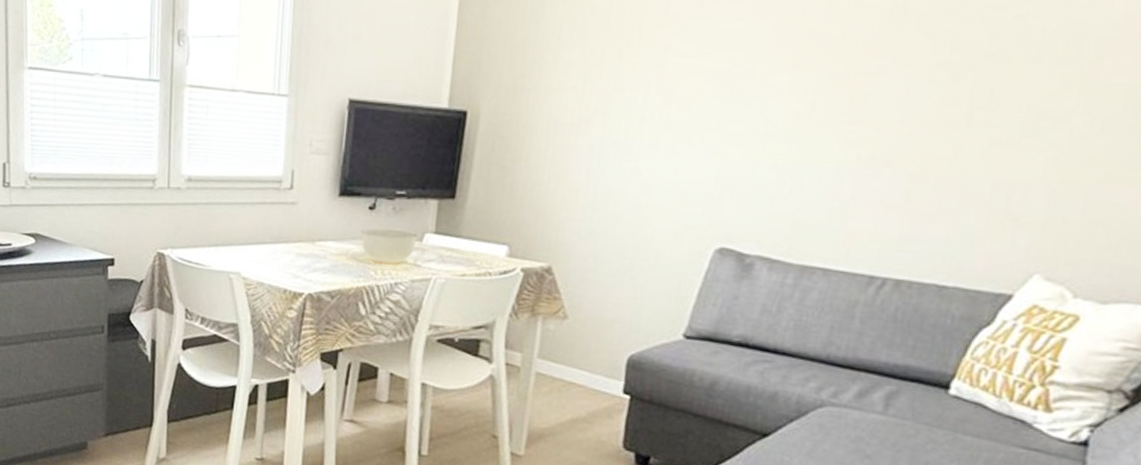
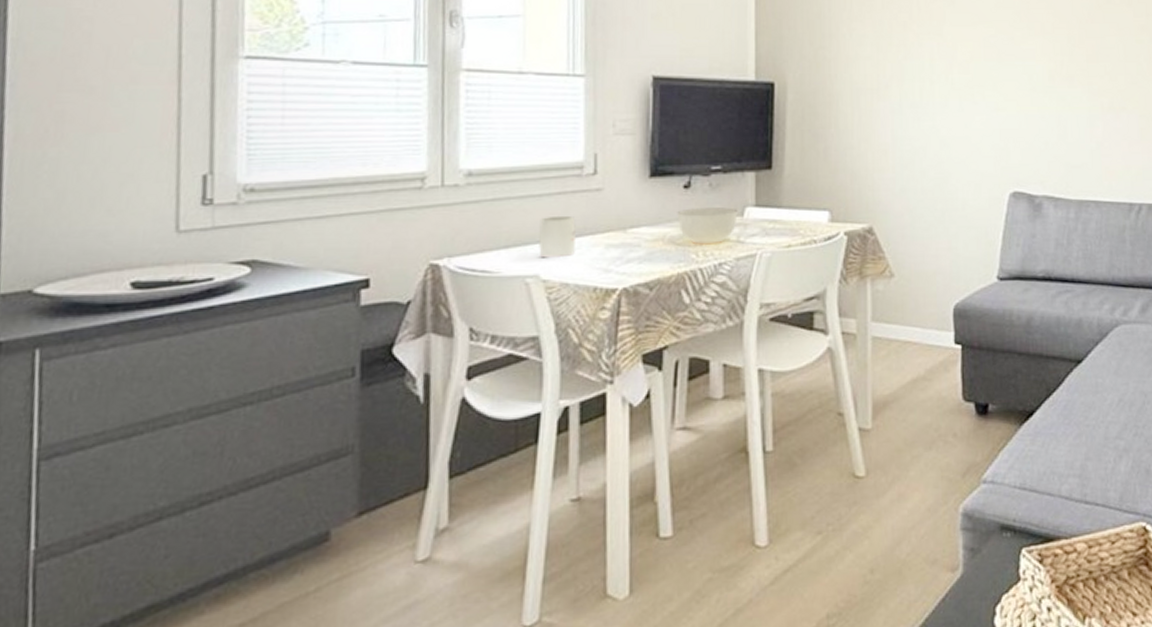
mug: none [241,223,273,261] -> present [539,215,576,258]

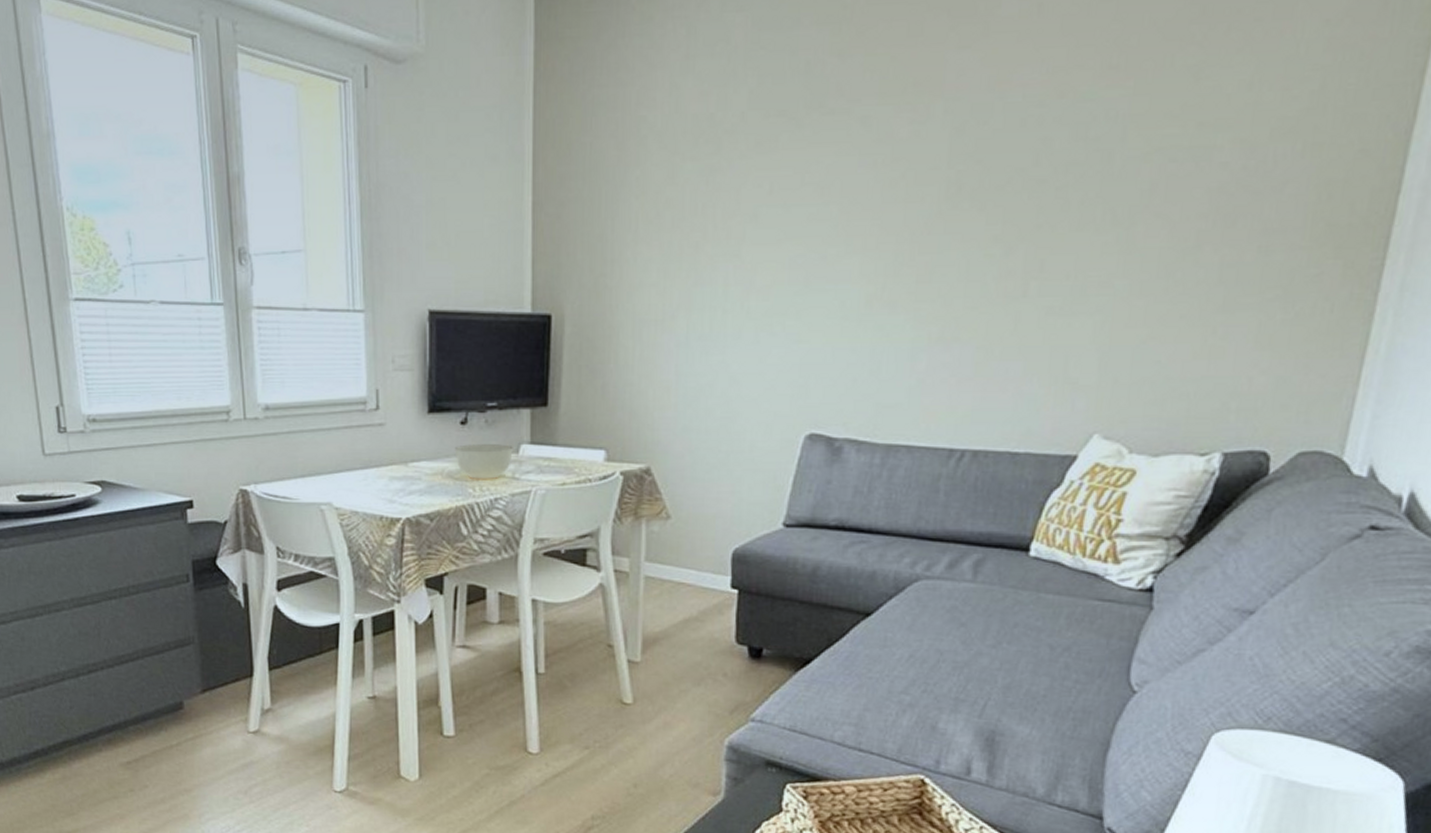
mug: present [539,215,576,258] -> none [330,448,362,488]

